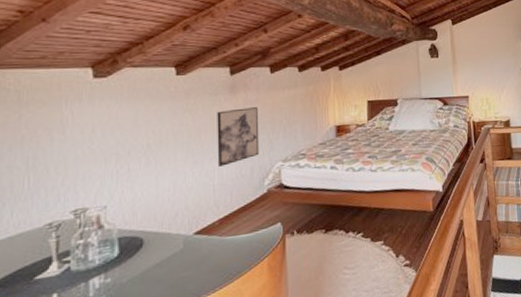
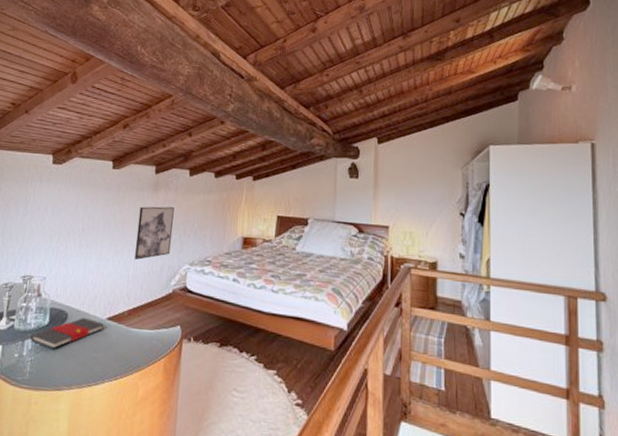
book: none [96,238,193,281] -> present [30,318,105,349]

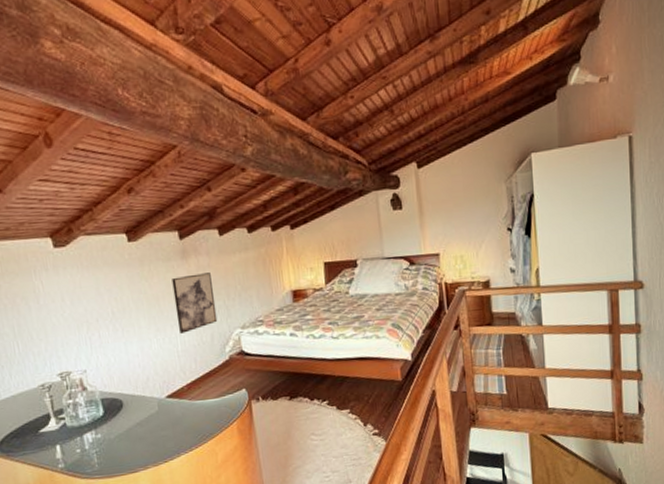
book: present [30,318,105,349] -> none [88,401,166,438]

